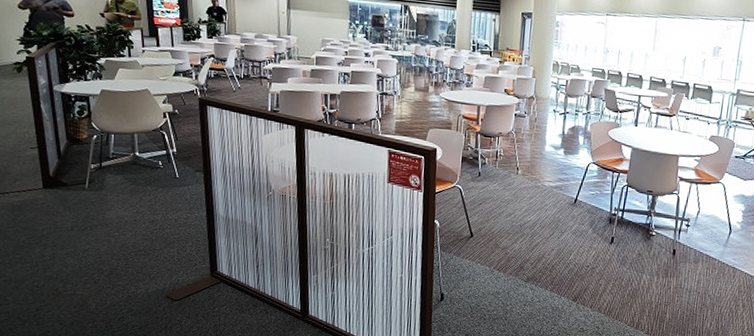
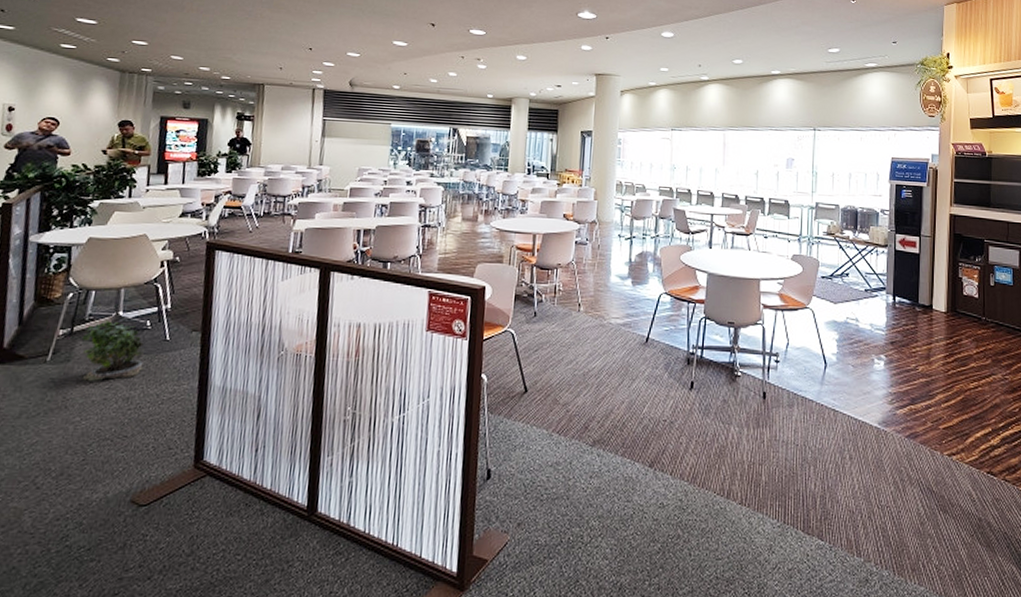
potted plant: none [110,159,162,206] -> present [82,320,144,381]

